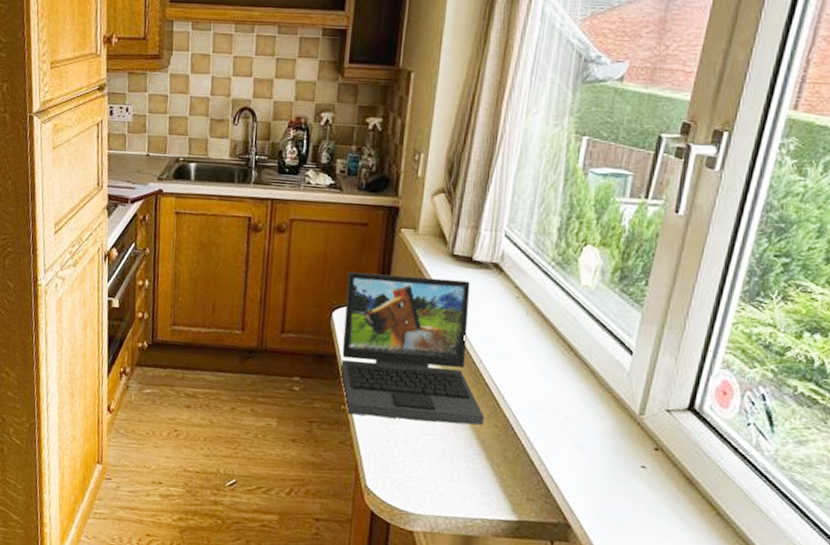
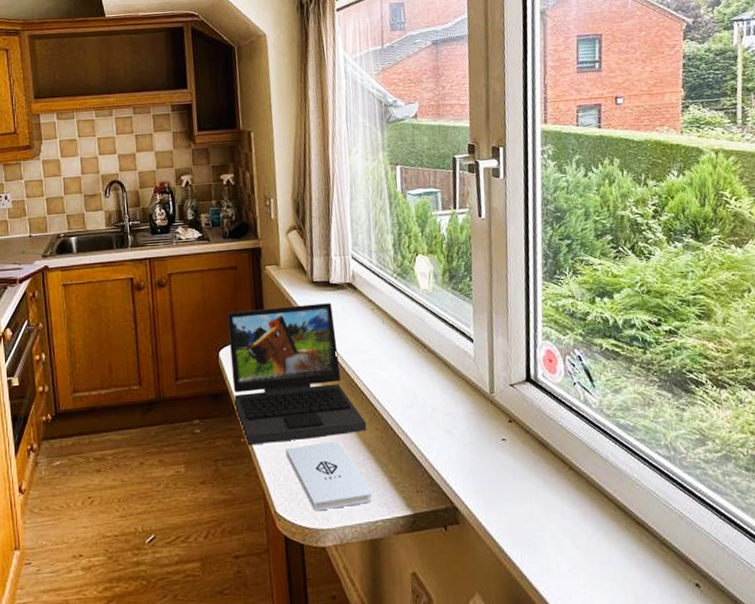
notepad: none [387,424,477,499] -> present [286,441,373,512]

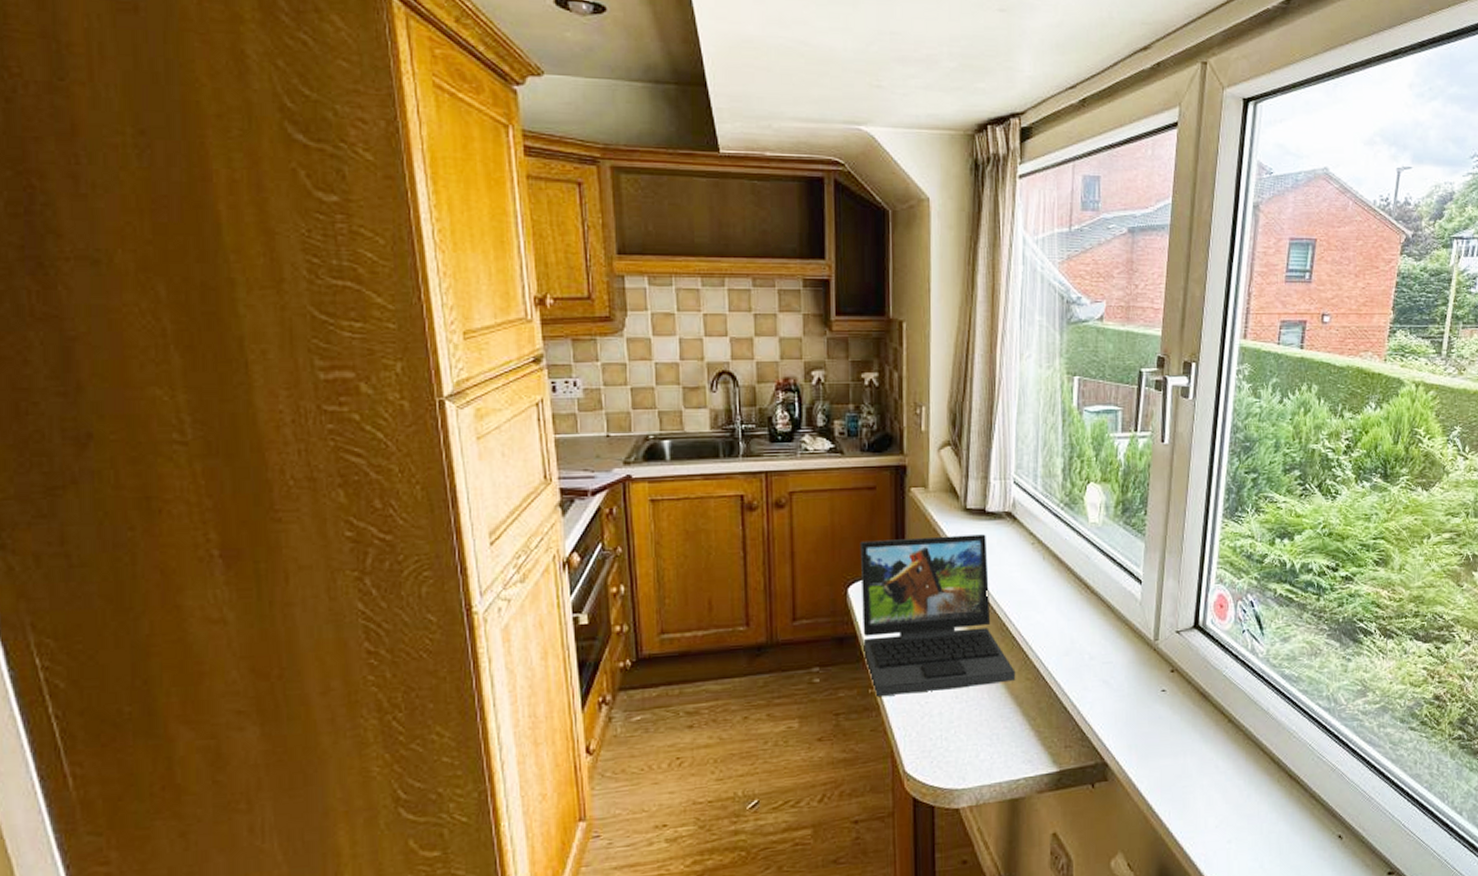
notepad: present [286,441,373,512] -> none [921,692,1016,770]

